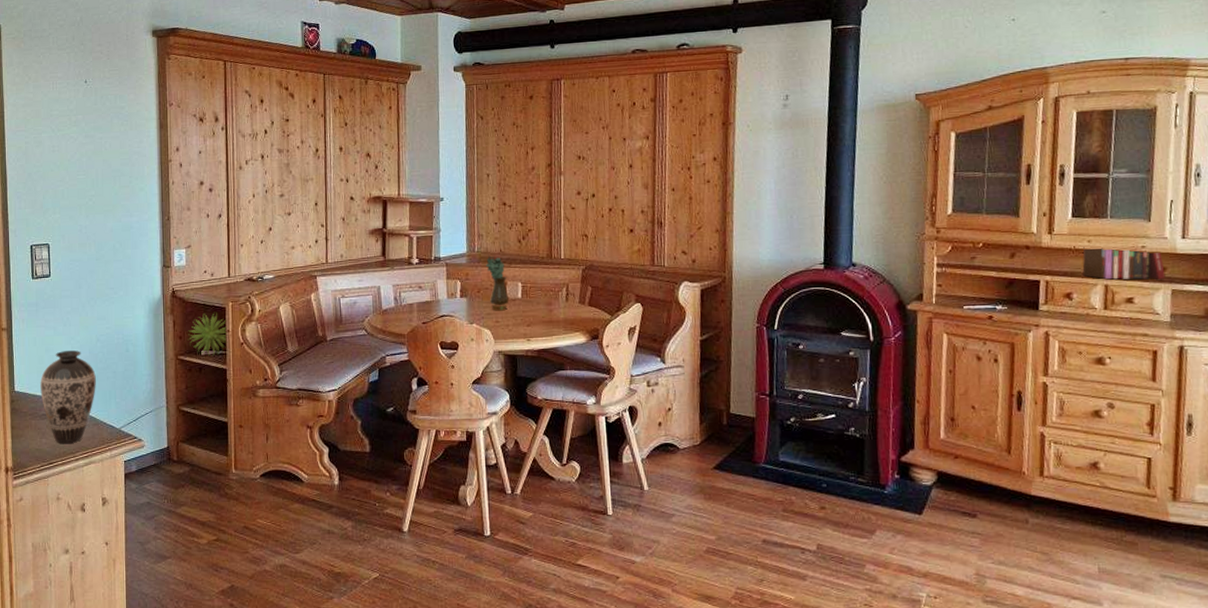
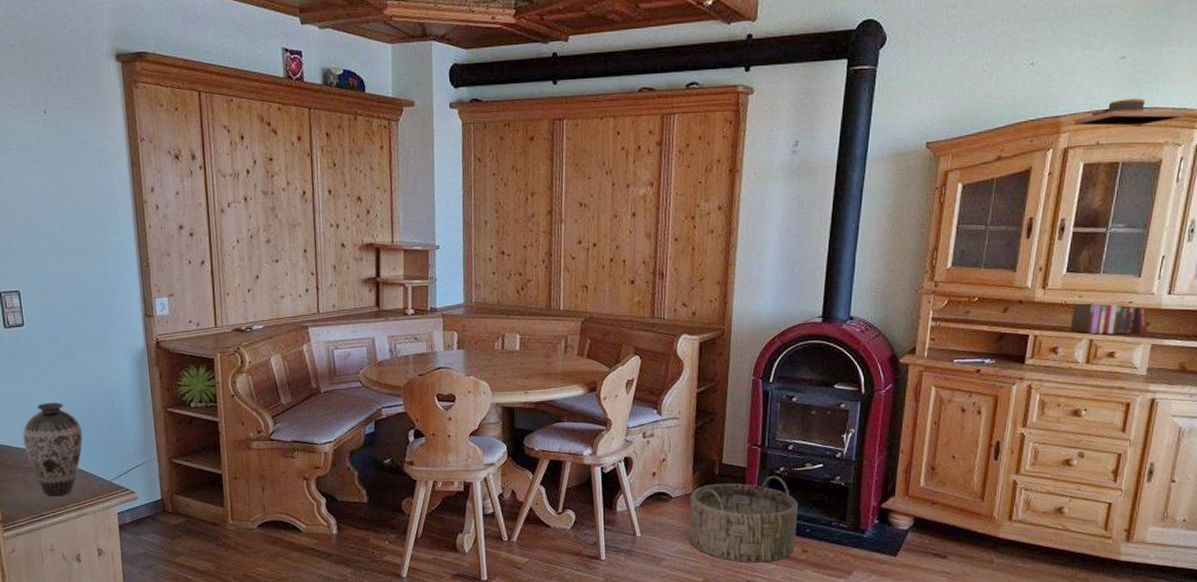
vase: present [486,254,510,312] -> none [484,305,507,364]
basket: none [697,426,813,520] -> present [688,475,798,563]
decorative basket: none [1061,49,1174,76] -> present [1074,98,1185,126]

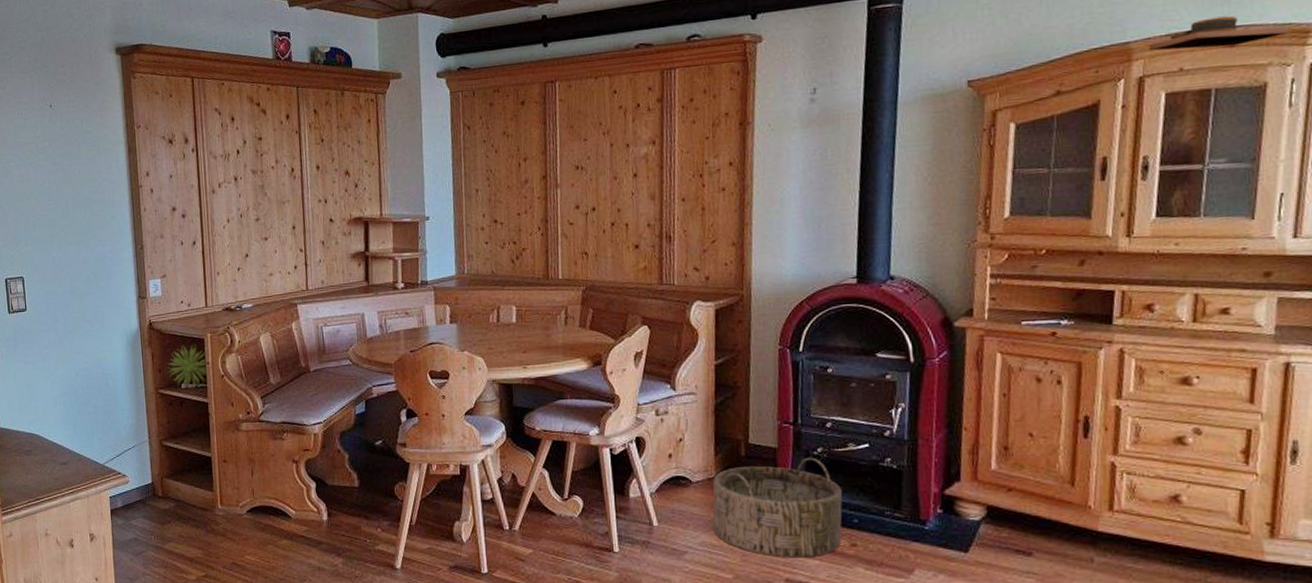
decorative vase: present [22,403,83,496] -> none [22,385,78,479]
books: present [1070,302,1148,335] -> none [1167,251,1271,288]

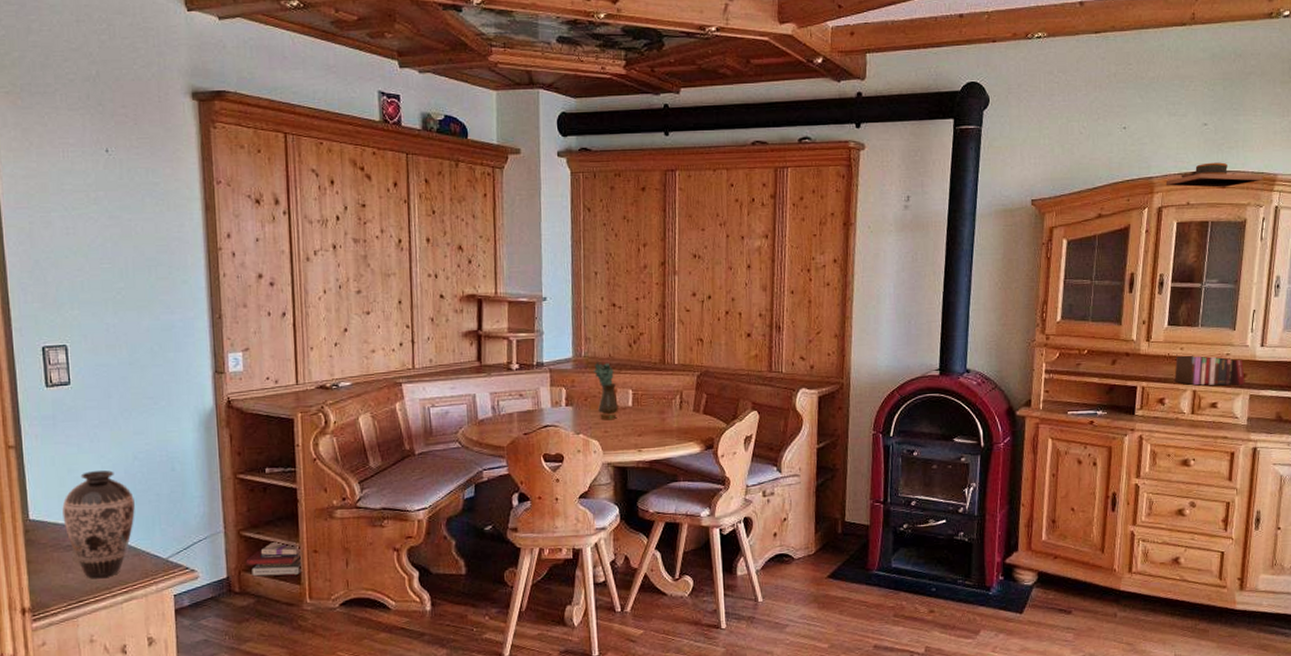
decorative vase: none [22,385,78,479] -> present [62,470,135,578]
plant: present [167,344,208,390] -> none [249,425,298,474]
books: none [167,452,215,483] -> present [245,542,303,577]
vase: none [477,276,503,338] -> present [594,359,619,422]
basket: present [712,457,842,558] -> none [812,533,923,626]
books: none [1167,251,1271,288] -> present [1174,354,1245,386]

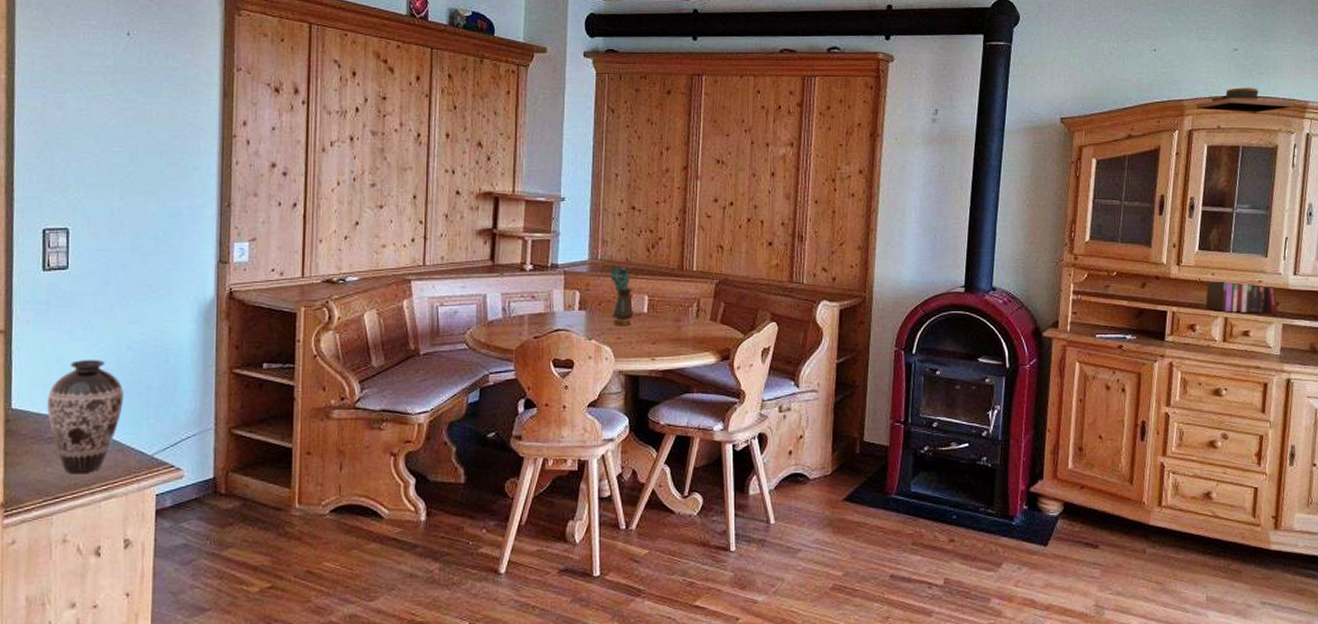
books: present [245,542,303,577] -> none [234,442,296,479]

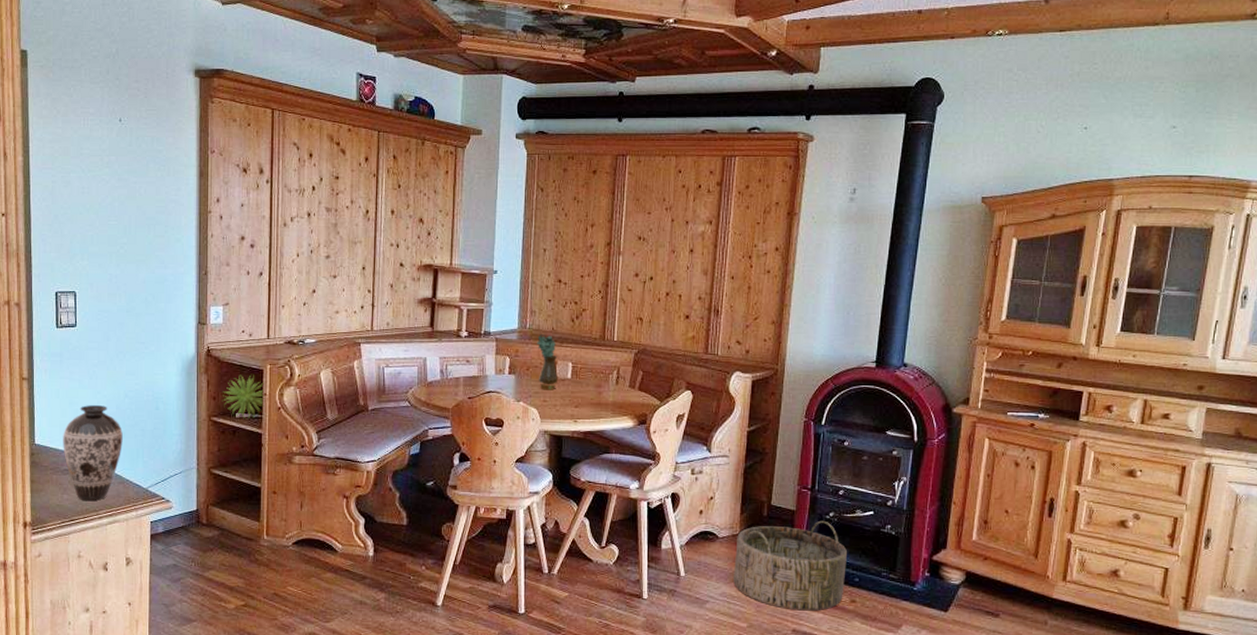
plant: none [247,319,298,370] -> present [223,374,265,420]
basket: none [827,455,943,554] -> present [733,520,847,611]
decorative basket: present [1196,87,1295,113] -> none [1126,166,1236,192]
books: present [1205,279,1278,314] -> none [1124,361,1203,397]

